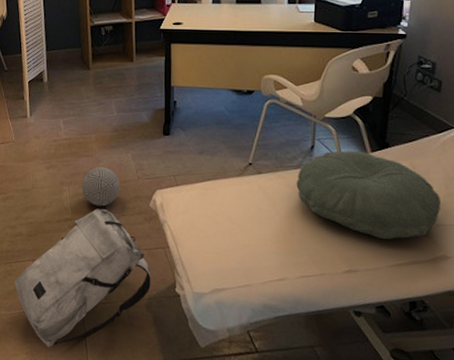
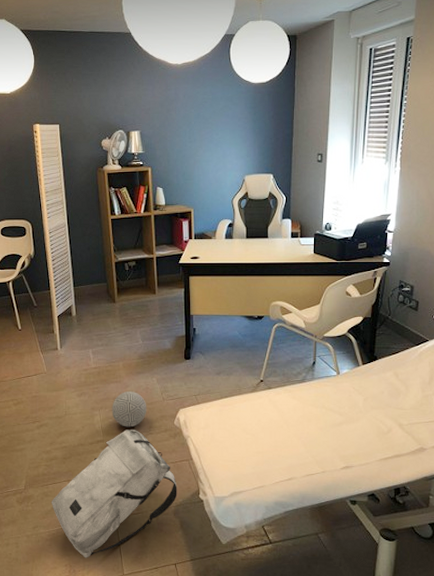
pillow: present [296,150,440,240] -> none [301,364,418,439]

